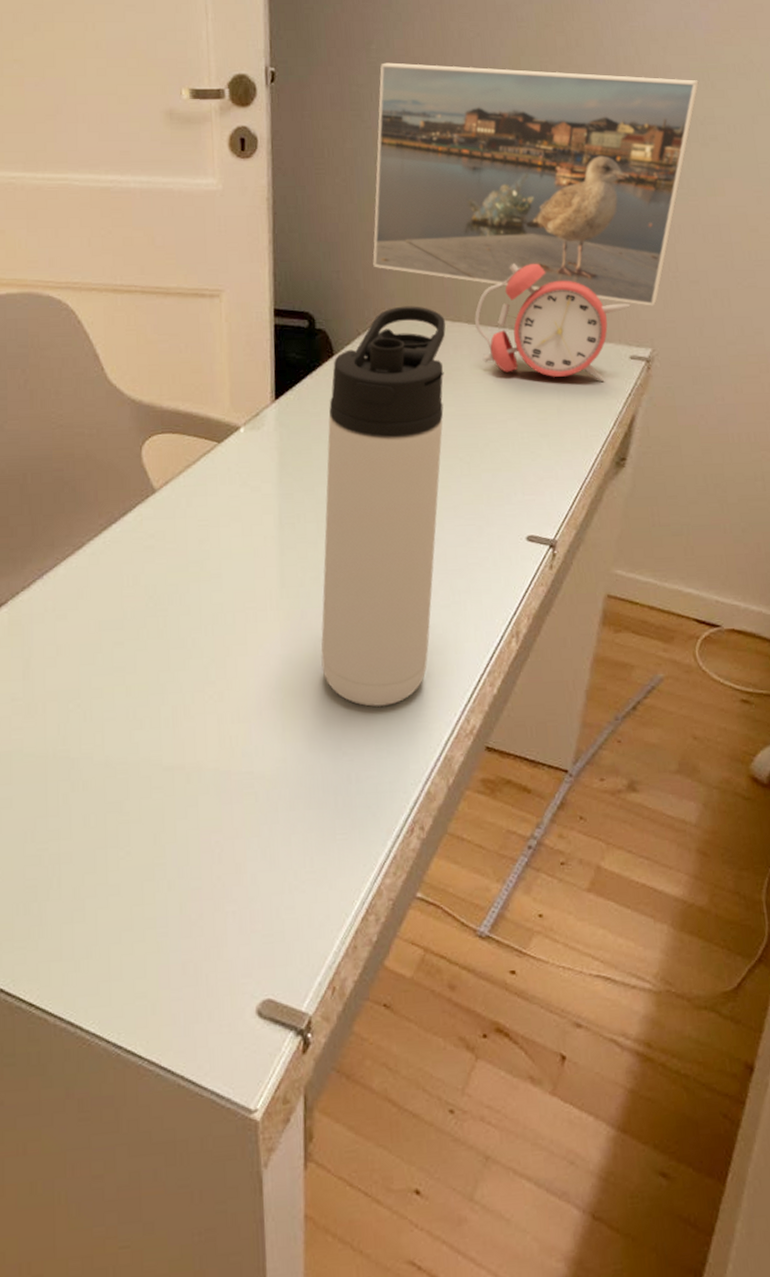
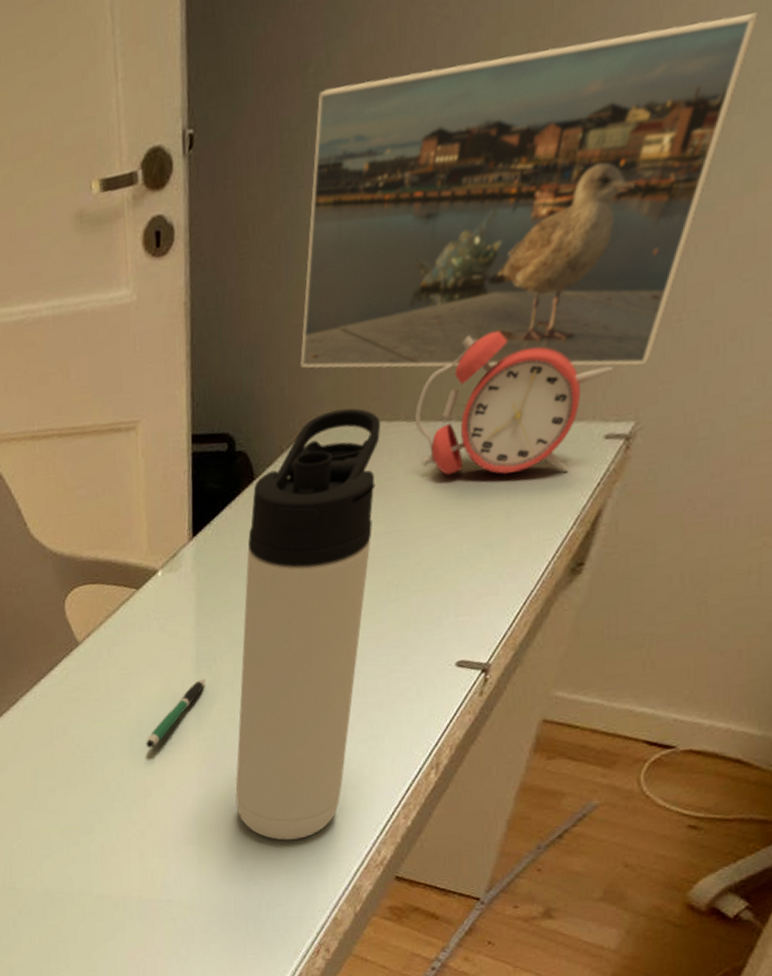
pen: none [226,535,289,604] -> present [146,678,206,749]

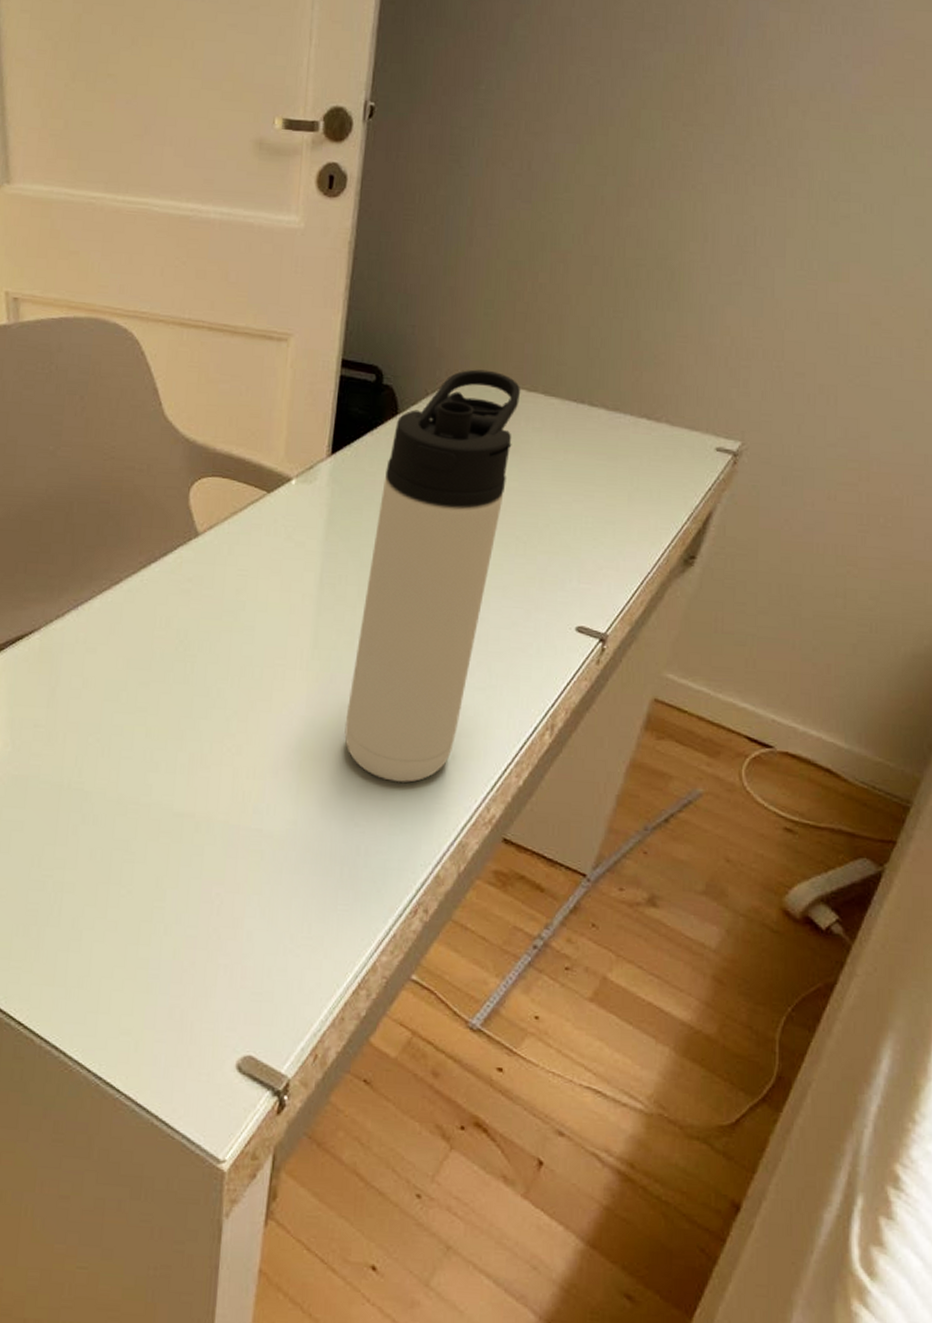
pen: present [146,678,206,749] -> none [256,595,328,658]
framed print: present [300,12,758,369] -> none [452,105,838,396]
alarm clock: present [415,331,614,476] -> none [552,335,725,473]

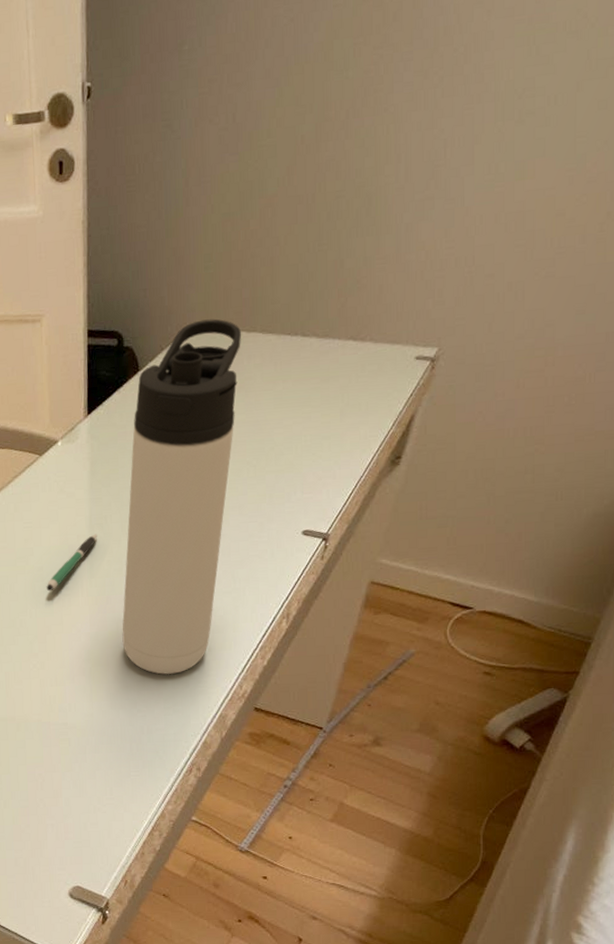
pen: none [256,595,328,658] -> present [46,534,98,592]

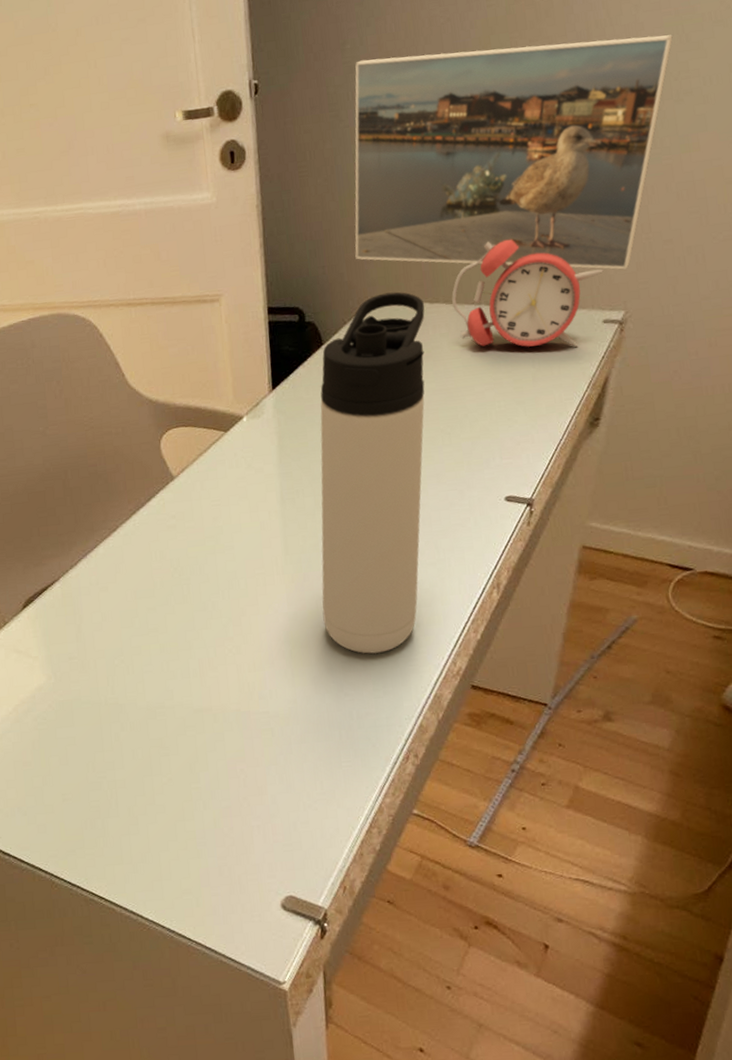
pen: present [46,534,98,592] -> none [238,509,291,571]
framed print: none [177,46,523,304] -> present [355,34,673,270]
alarm clock: none [269,267,422,384] -> present [451,239,604,348]

